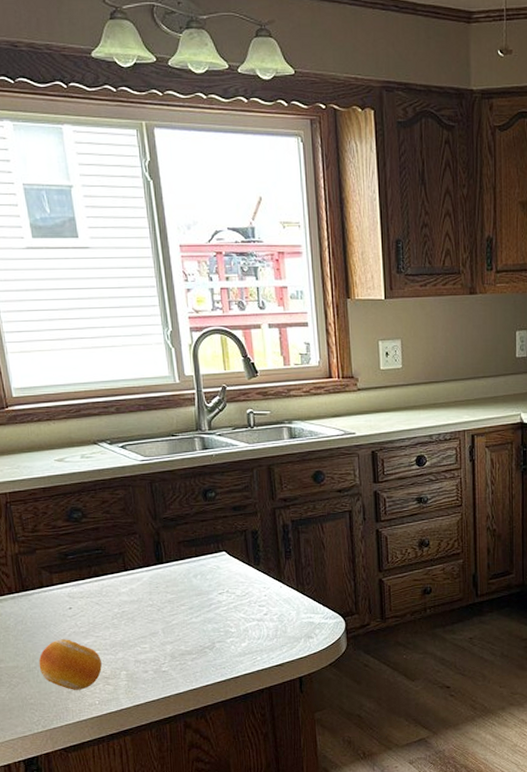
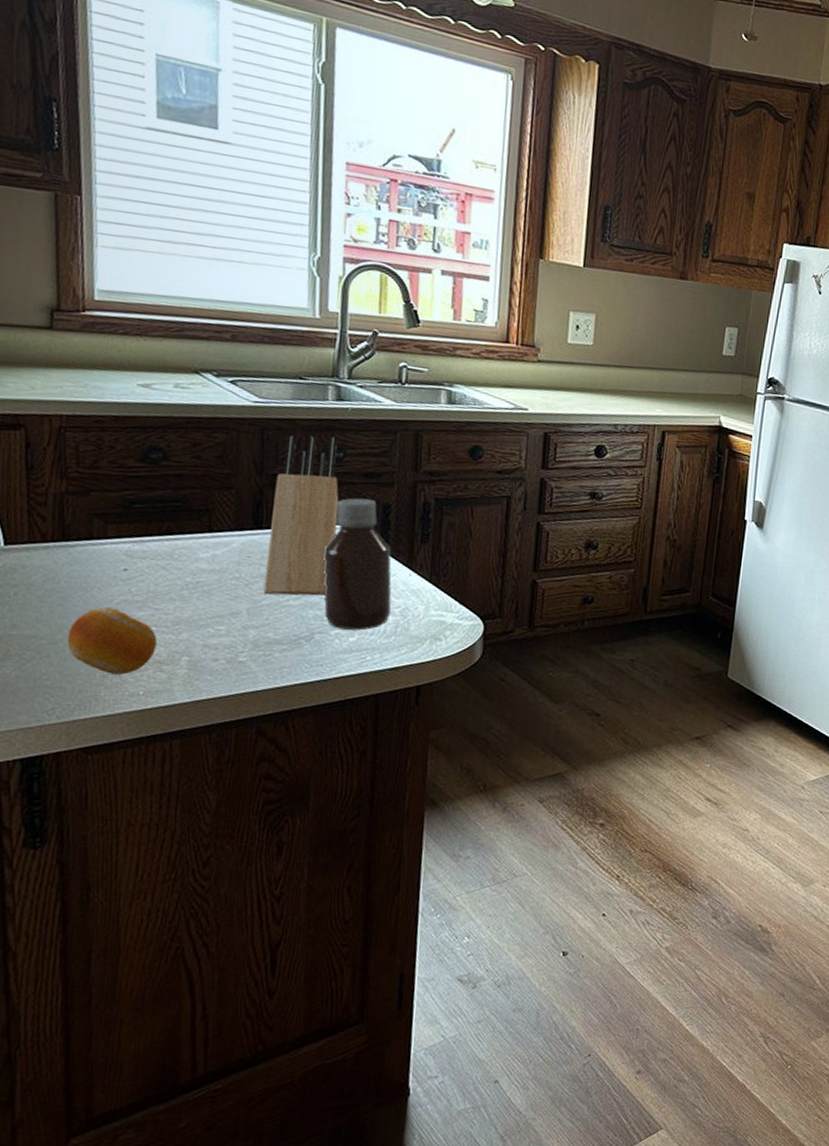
knife block: none [167,481,219,615] -> present [263,435,339,596]
bottle: none [211,528,271,637] -> present [323,498,392,631]

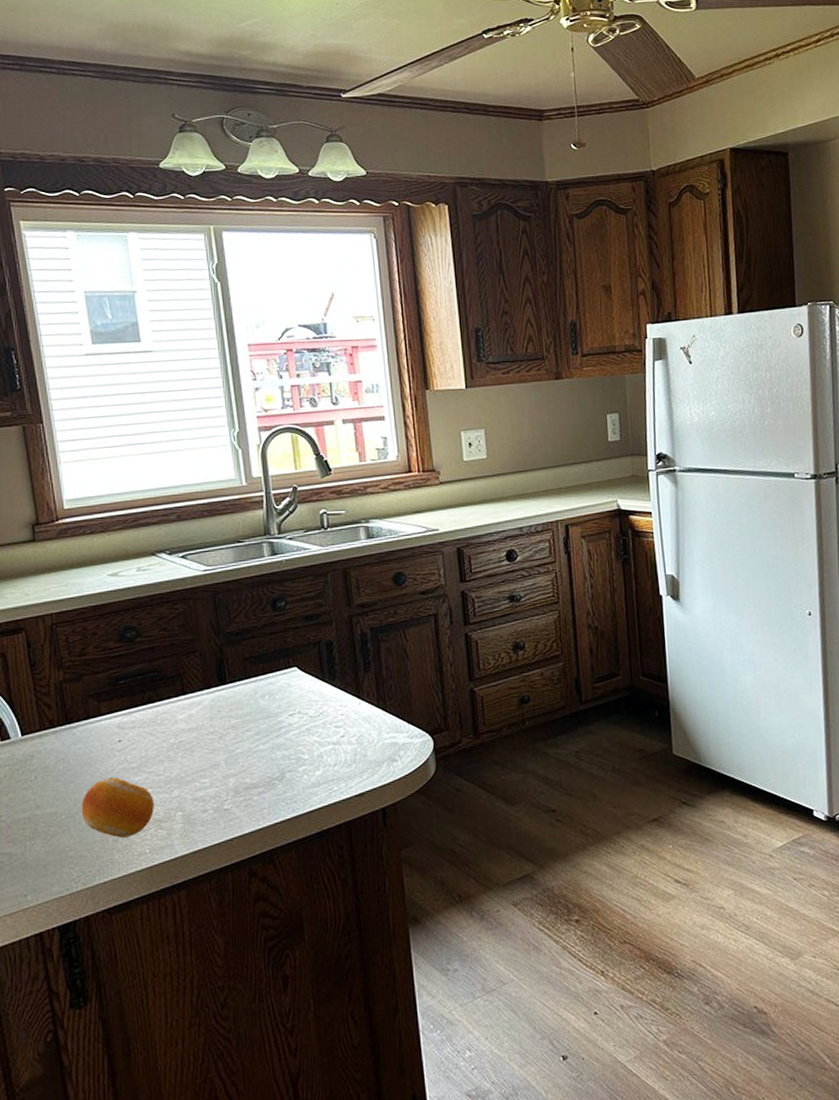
knife block: present [263,435,339,596] -> none [231,589,290,743]
bottle: present [323,498,392,631] -> none [281,639,349,765]

